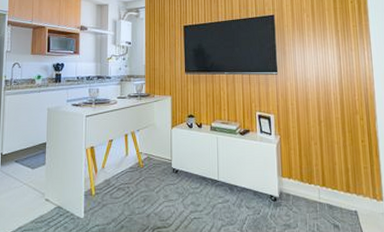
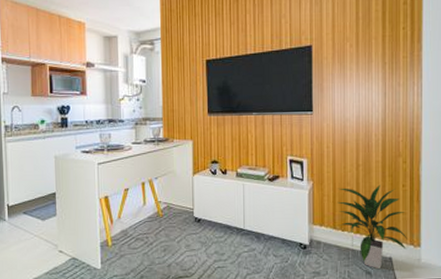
indoor plant: none [303,139,371,223] -> present [337,184,409,270]

